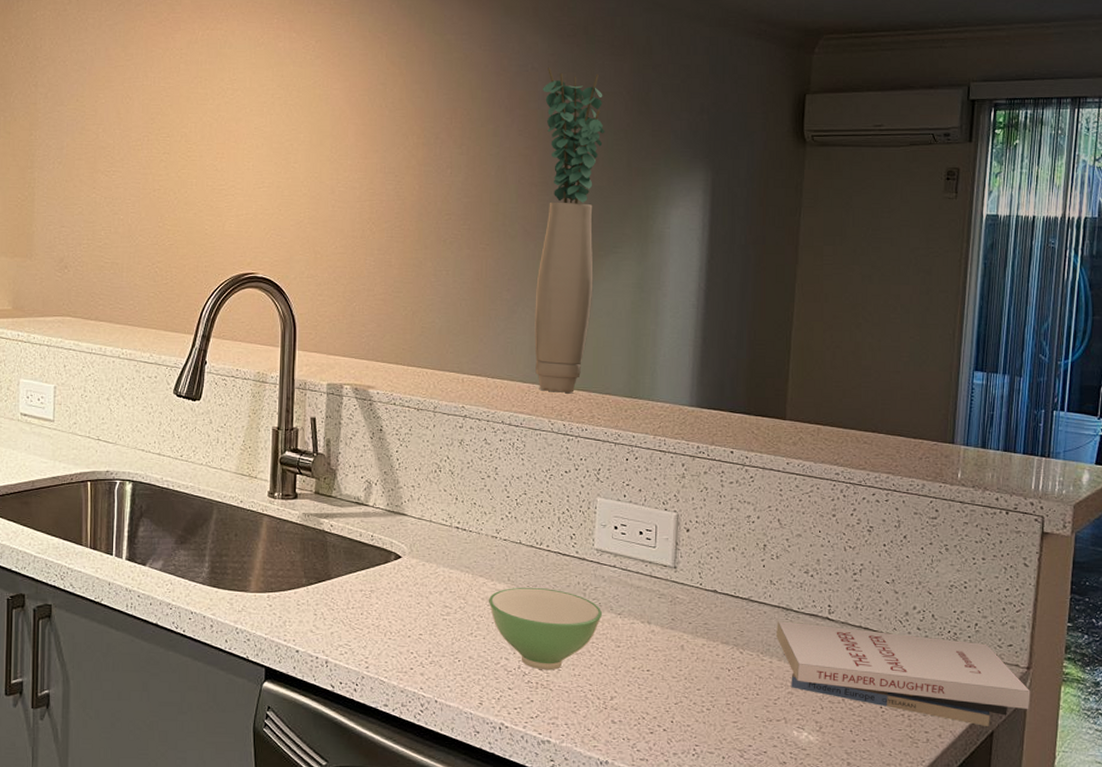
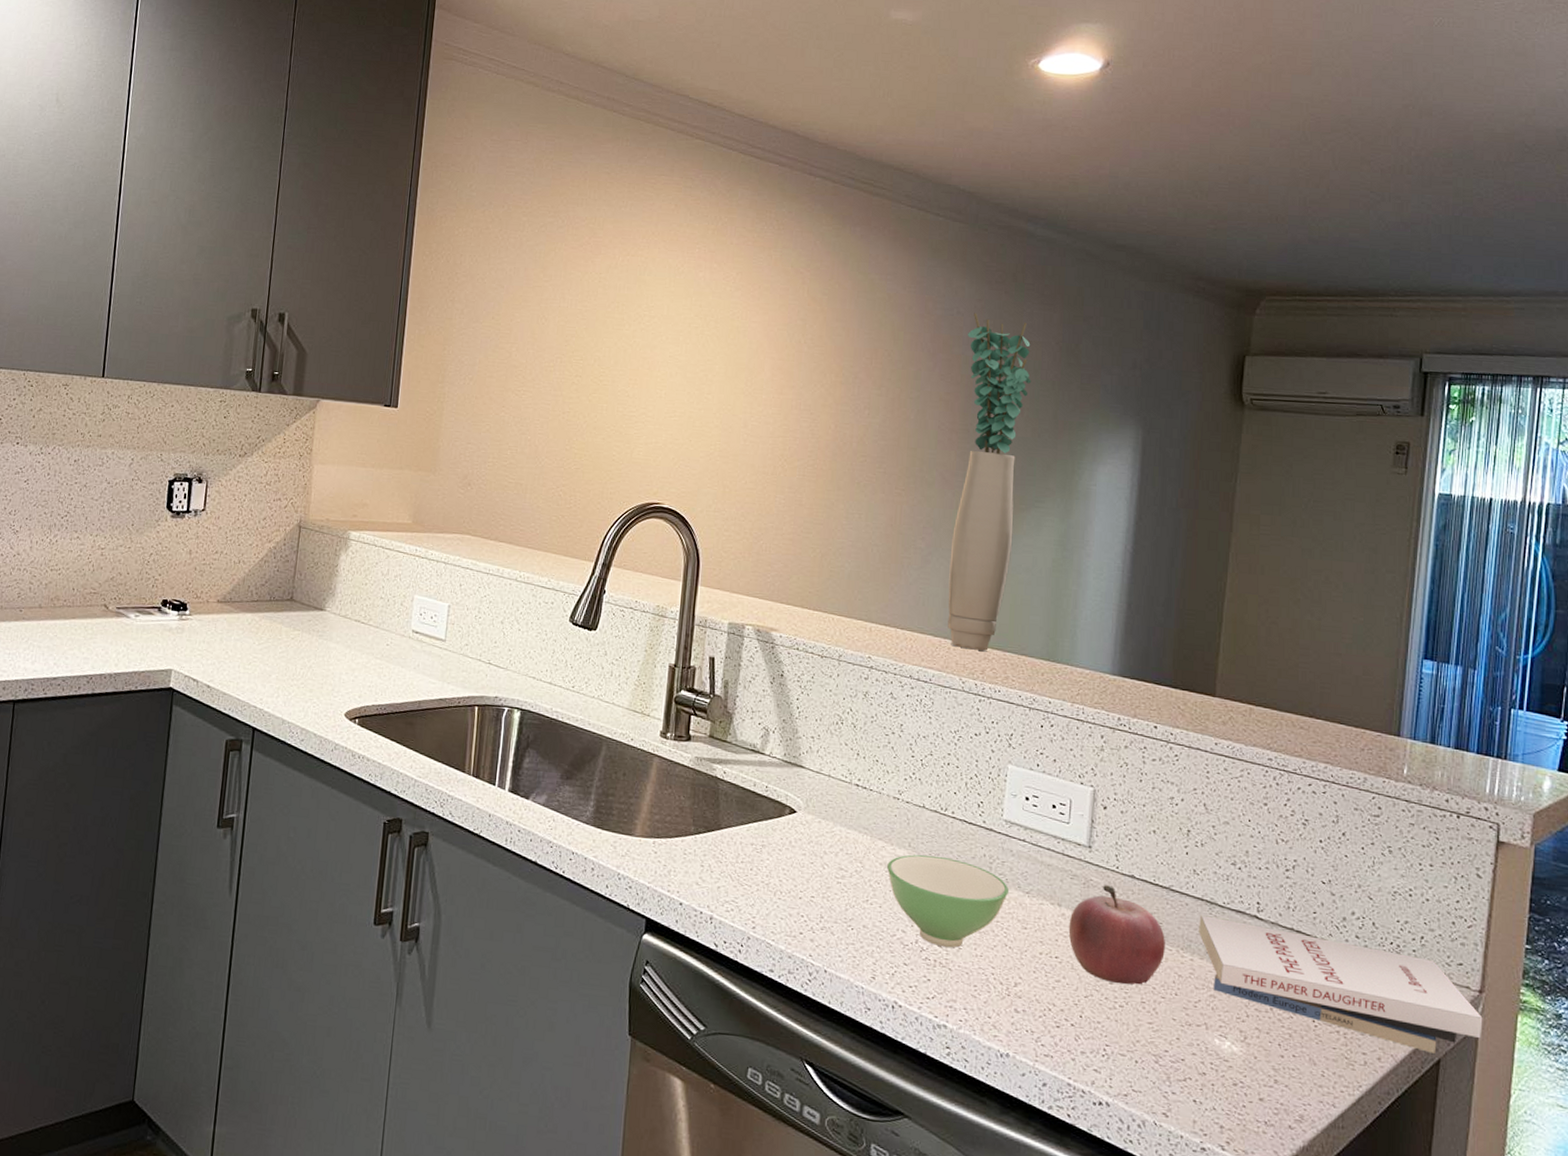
fruit: none [658,601,746,690] -> present [1068,885,1165,985]

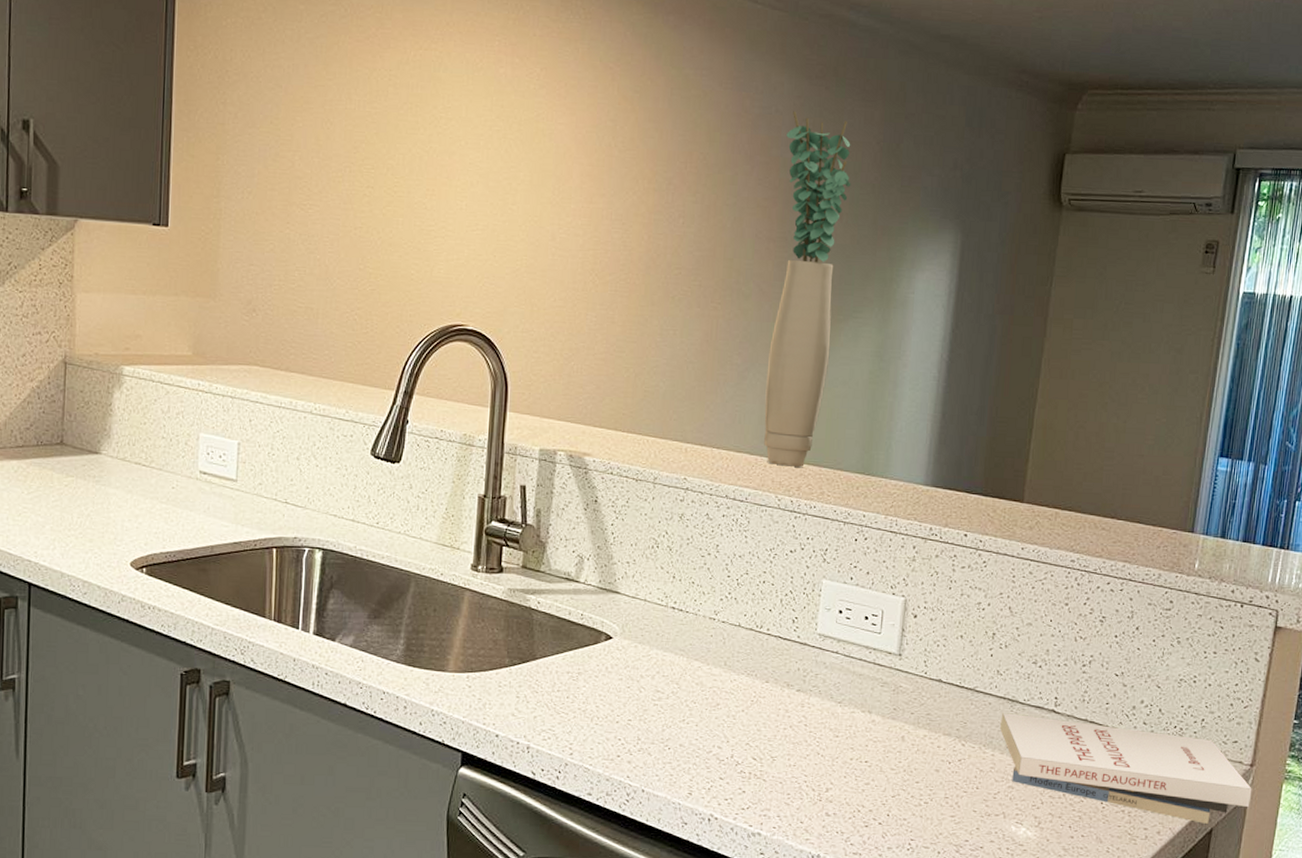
bowl: present [887,854,1010,948] -> none [703,672,823,760]
fruit: present [1068,885,1165,985] -> none [878,690,969,783]

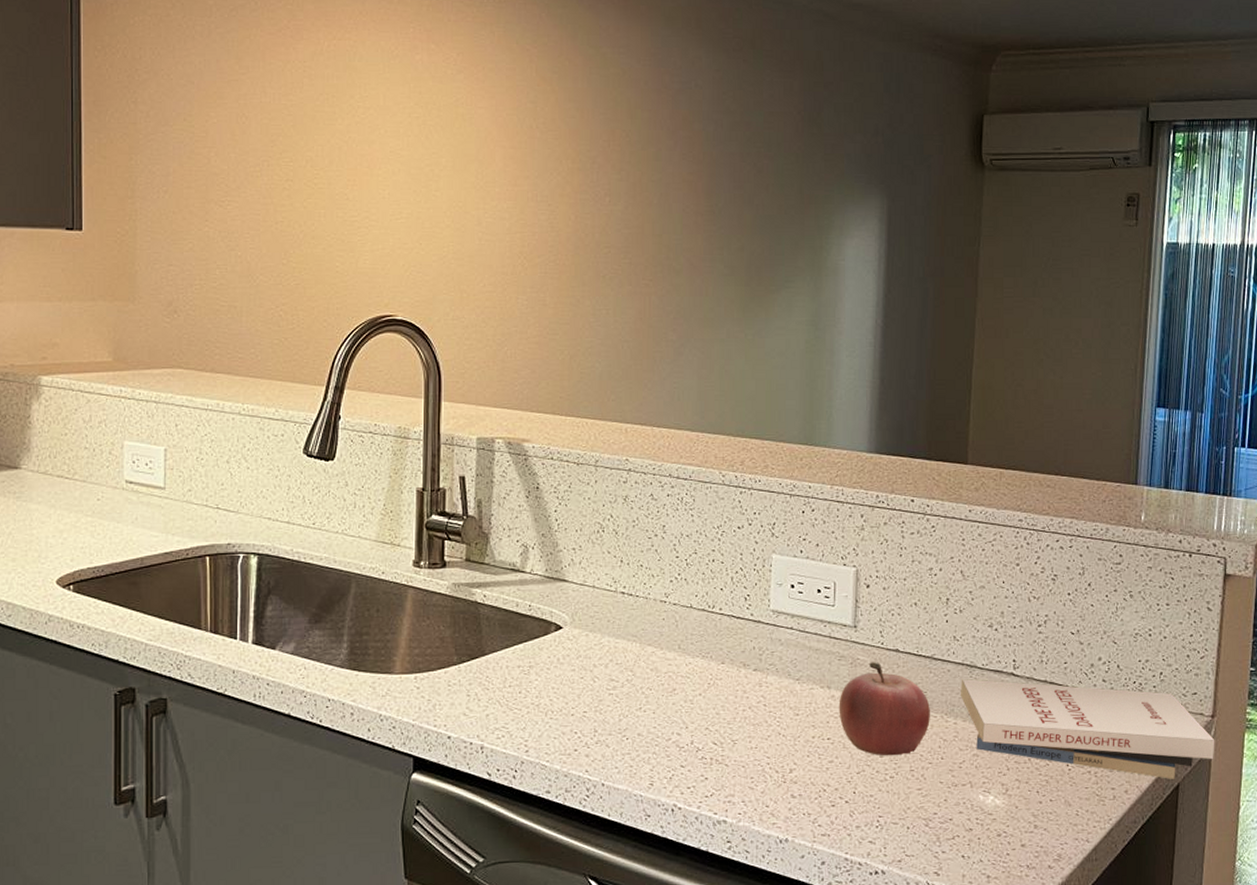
vase: present [764,111,851,467] -> none [703,85,775,441]
fruit: none [878,690,969,783] -> present [839,662,930,756]

